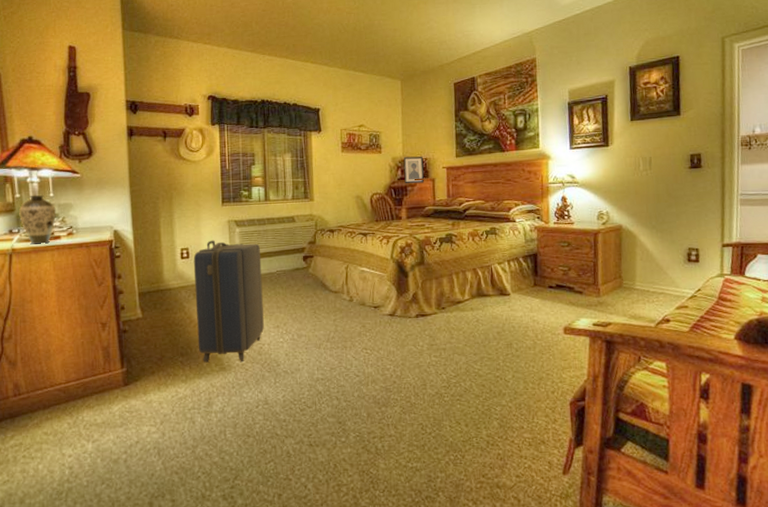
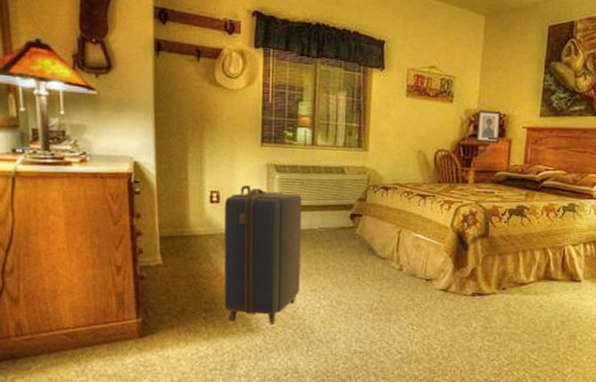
decorative vase: present [19,195,56,244] -> none [24,111,67,169]

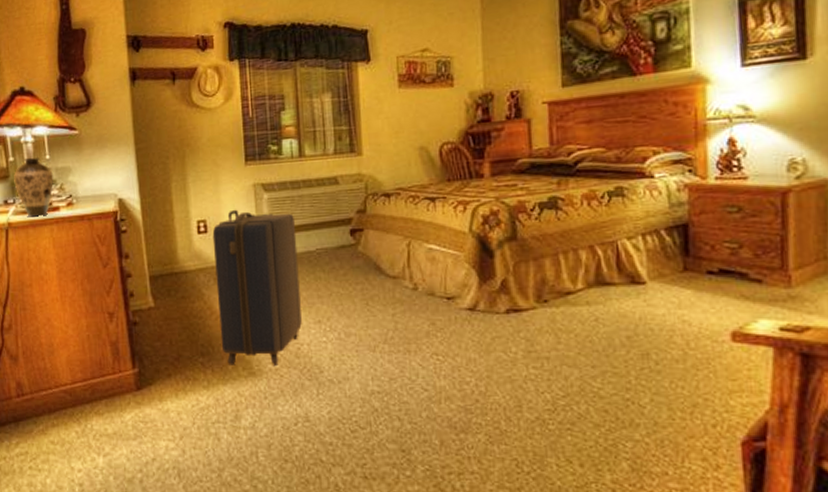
decorative vase: none [24,111,67,169] -> present [14,158,53,217]
picture frame: present [476,110,501,144] -> none [485,88,515,128]

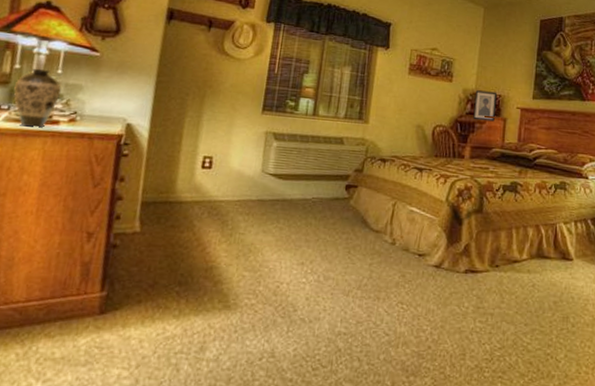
suitcase: present [212,209,302,365] -> none [201,151,298,301]
picture frame: none [485,88,515,128] -> present [473,90,497,122]

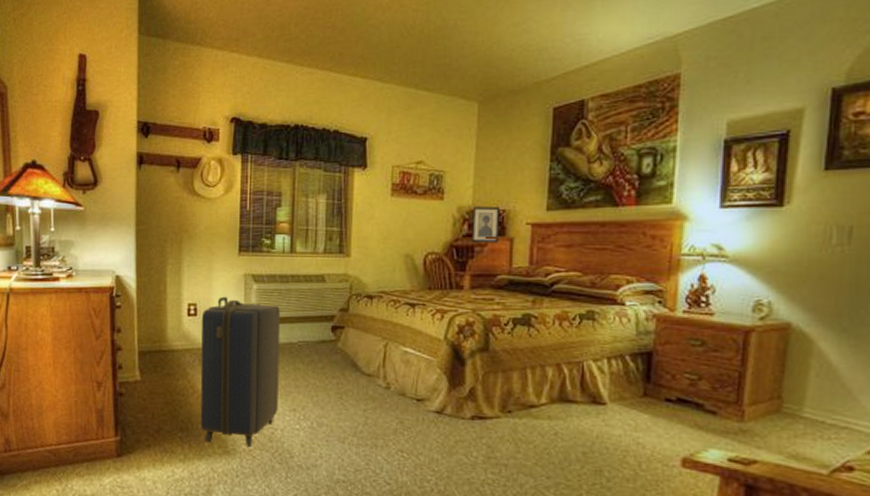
decorative vase: present [14,69,61,128] -> none [19,229,56,285]
suitcase: none [201,151,298,301] -> present [200,296,281,447]

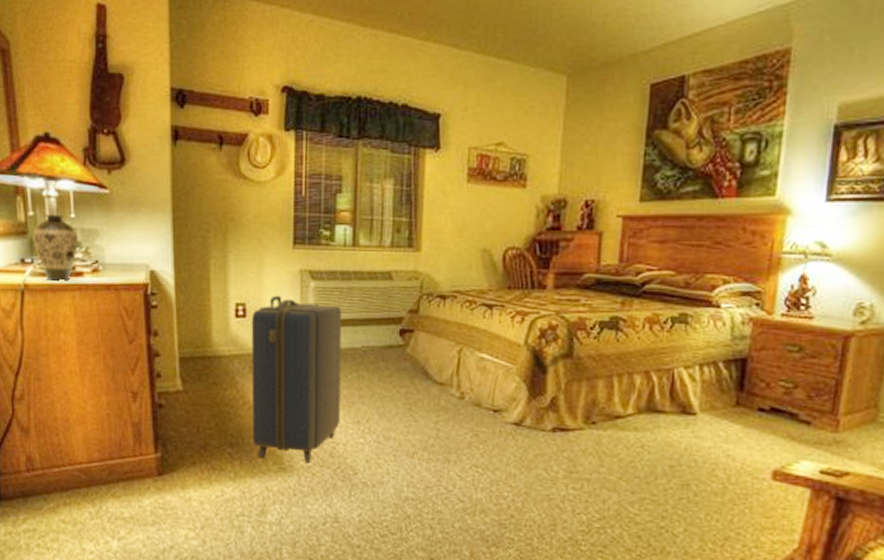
decorative vase: none [19,229,56,285] -> present [33,215,78,281]
picture frame: present [471,206,499,243] -> none [556,196,588,238]

